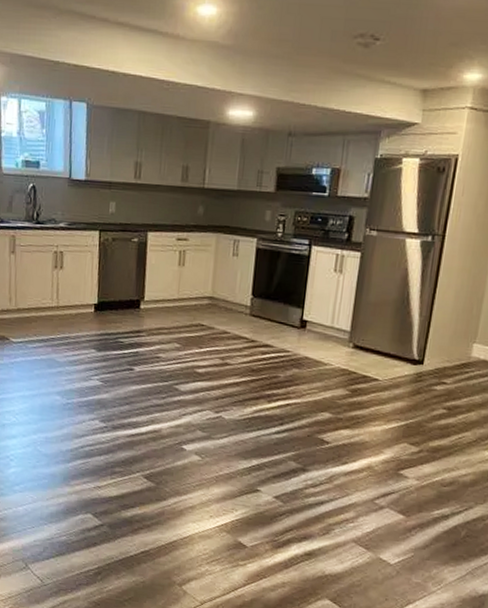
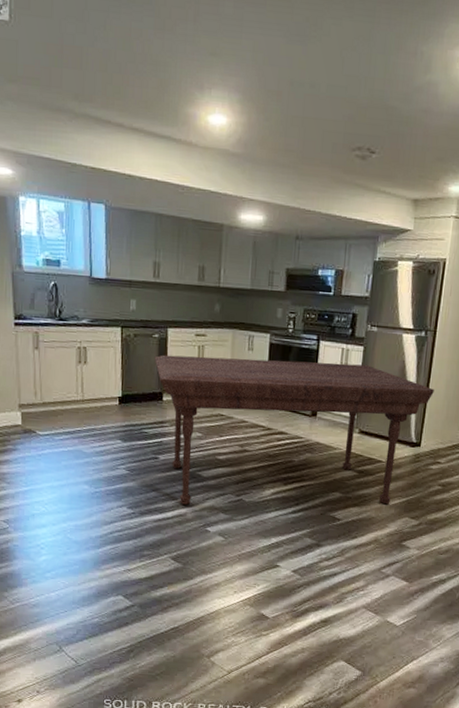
dining table: none [132,260,441,428] -> present [154,354,434,505]

